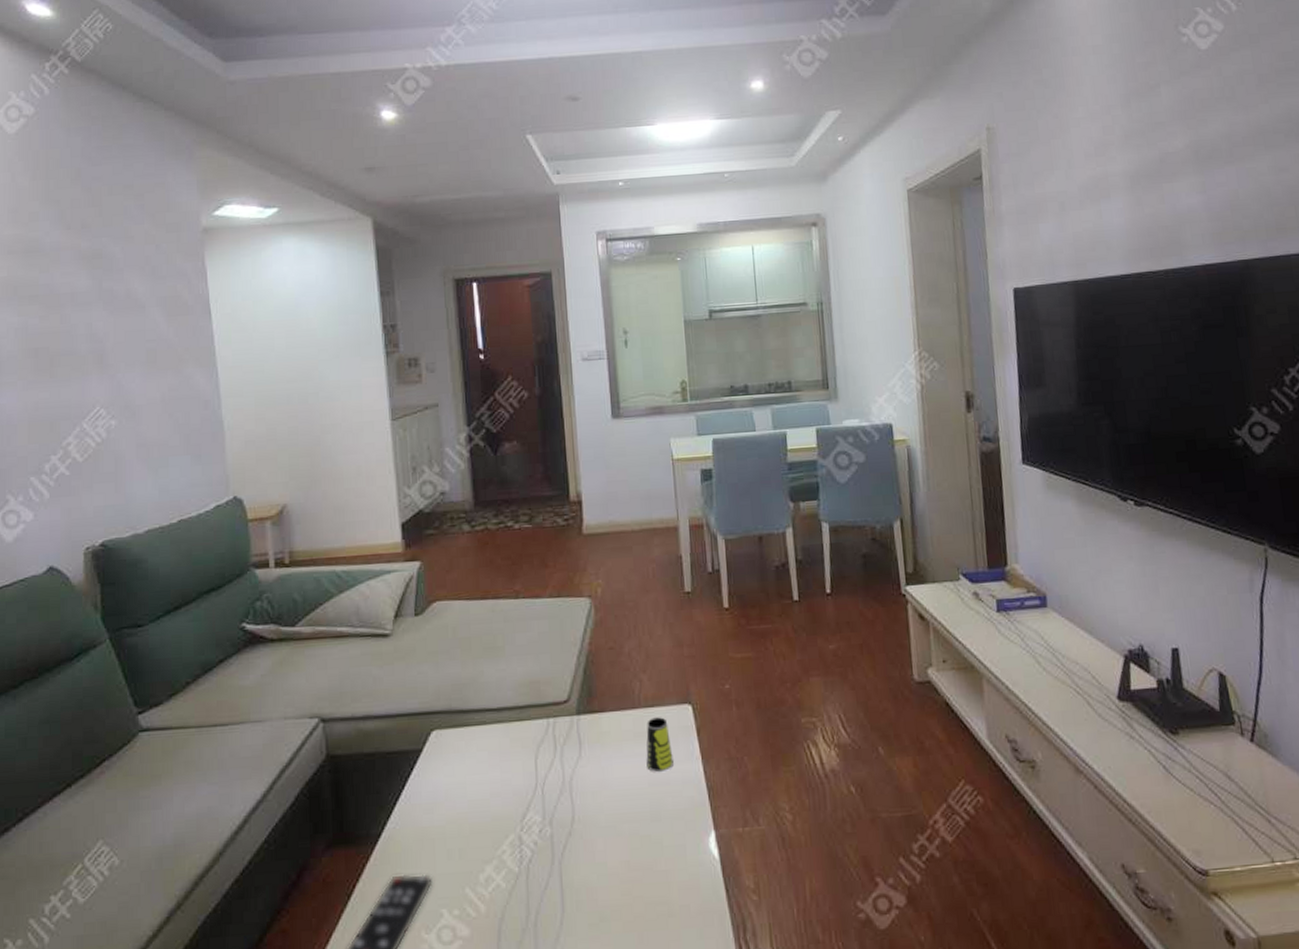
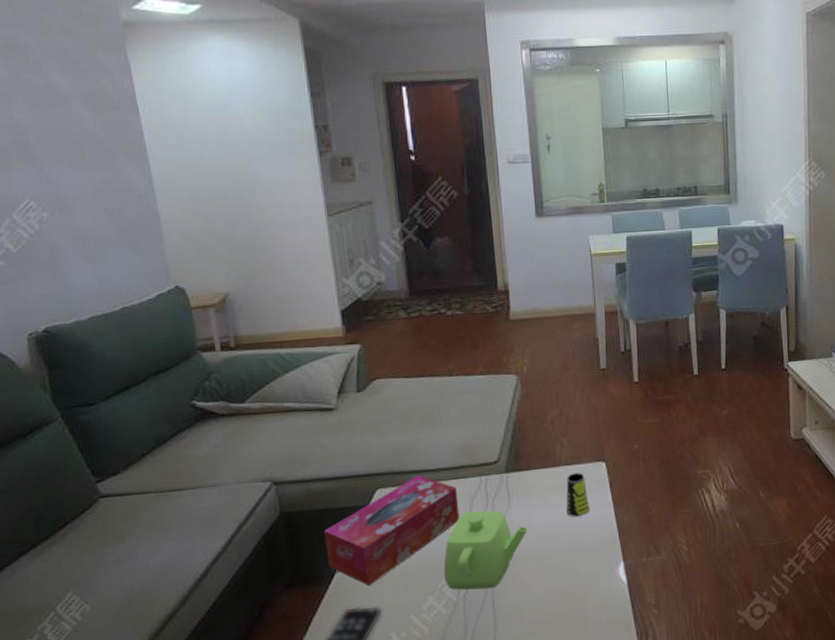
tissue box: none [372,715,524,849] -> present [323,475,460,586]
teapot: none [504,760,601,859] -> present [443,510,528,590]

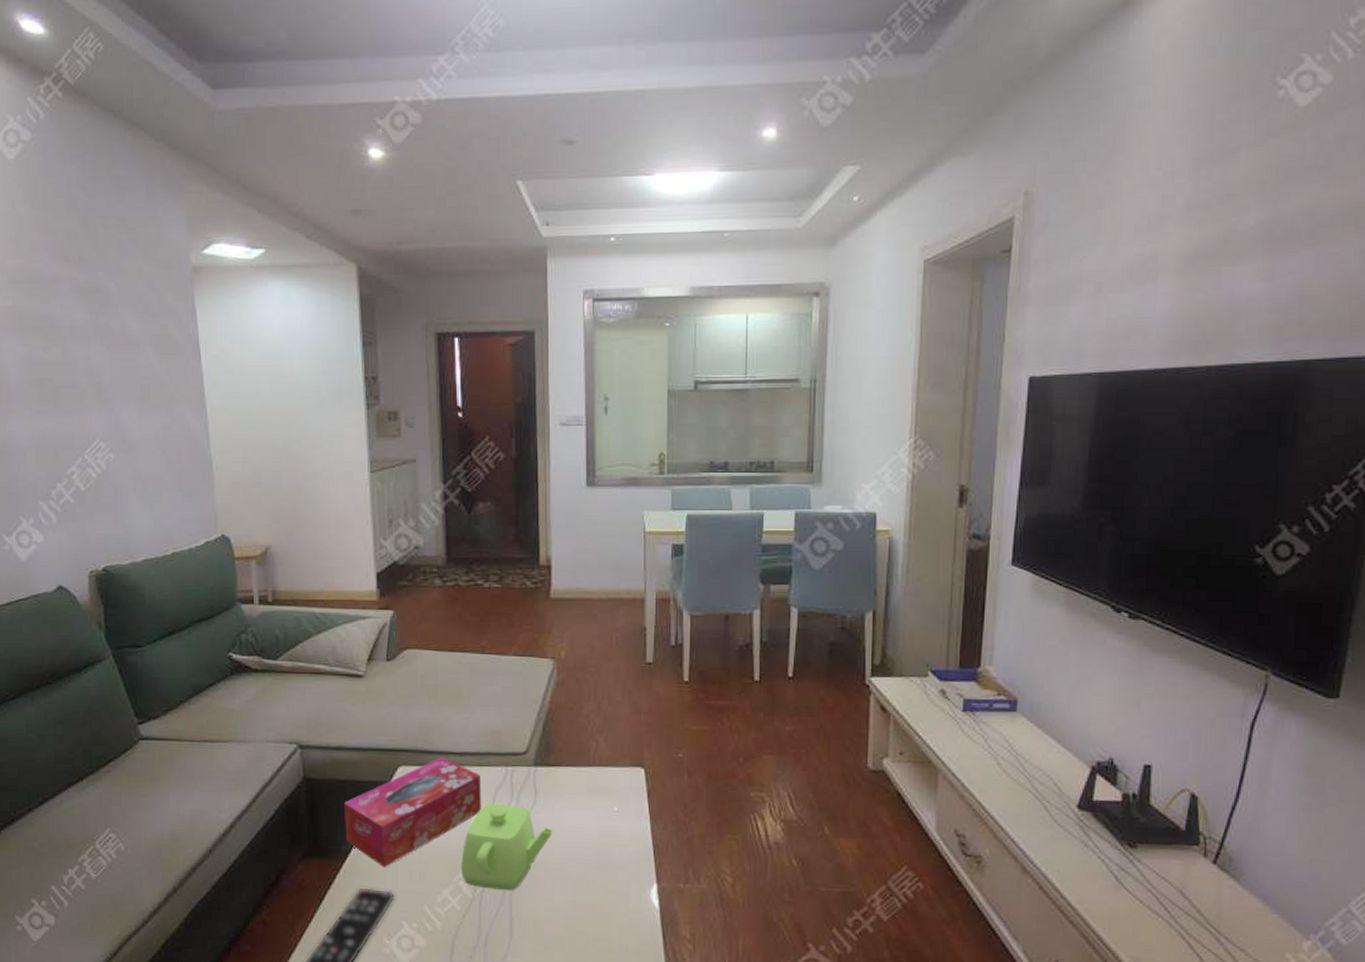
cup: present [566,473,590,518] -> none [597,776,623,827]

